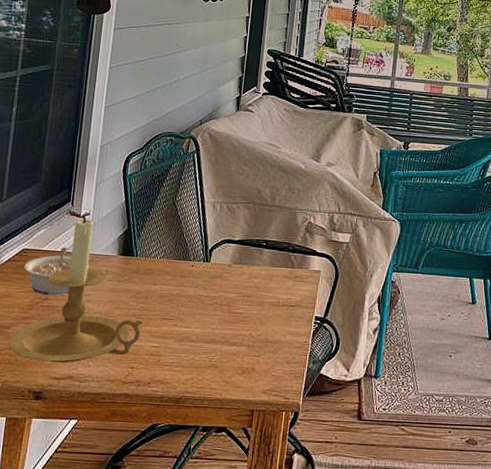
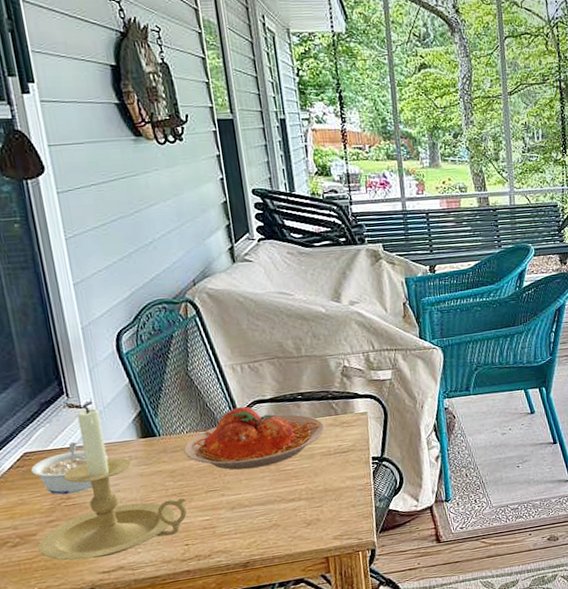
plate: none [152,242,280,306] -> present [183,406,325,470]

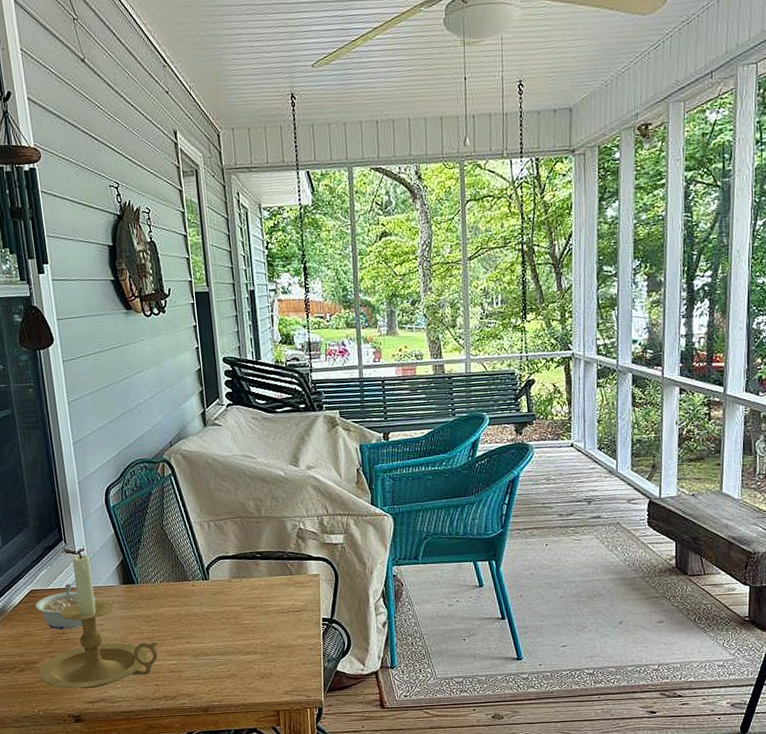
plate: present [183,406,325,470] -> none [157,561,280,621]

